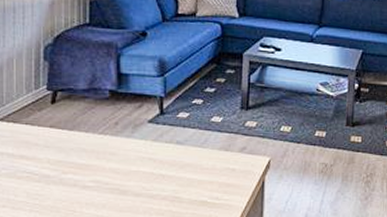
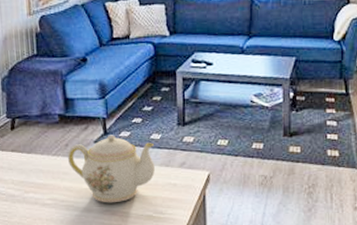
teapot: none [116,115,215,187] -> present [67,135,155,203]

